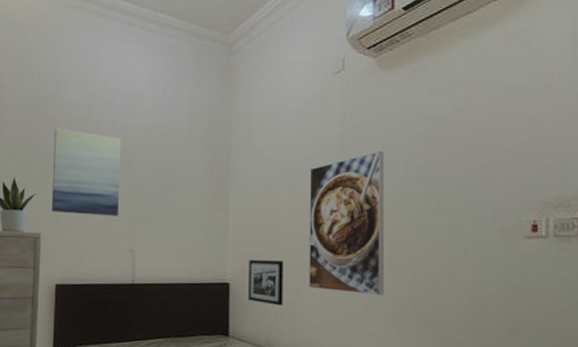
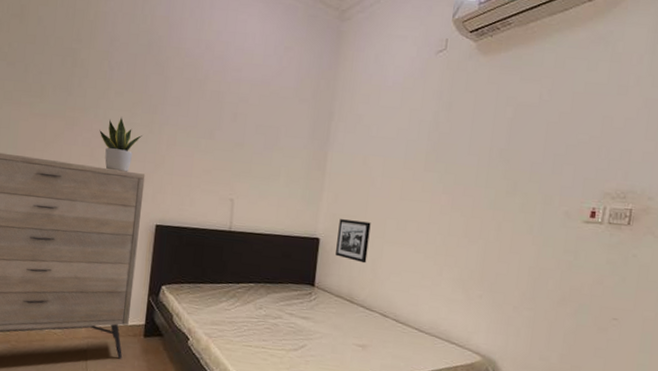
wall art: present [51,128,121,216] -> none [156,73,230,166]
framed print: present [309,151,385,295] -> none [391,130,473,262]

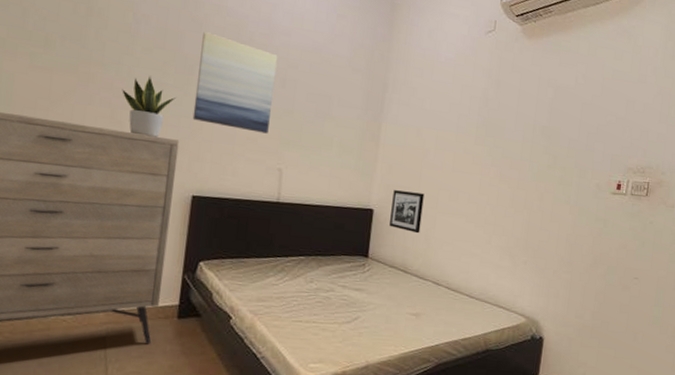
wall art: none [156,73,230,166] -> present [192,32,278,134]

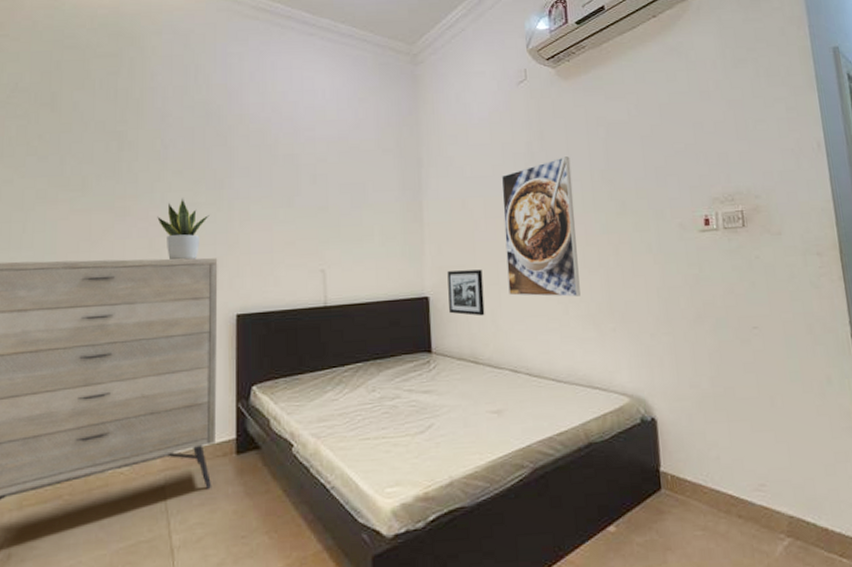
wall art: present [192,32,278,134] -> none [228,143,306,236]
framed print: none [444,108,519,230] -> present [501,156,581,297]

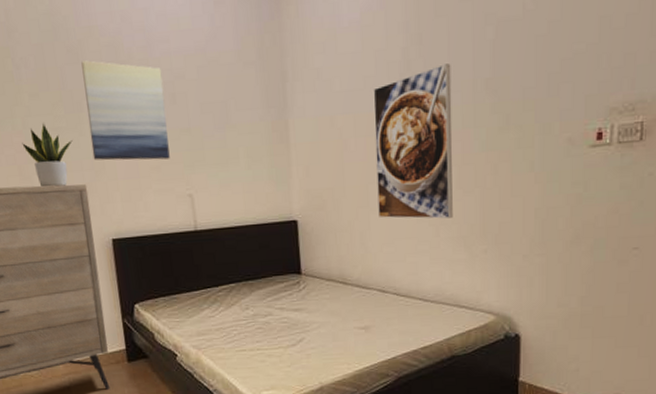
wall art: none [228,143,306,236] -> present [81,60,170,161]
picture frame: present [447,269,485,316] -> none [315,192,354,239]

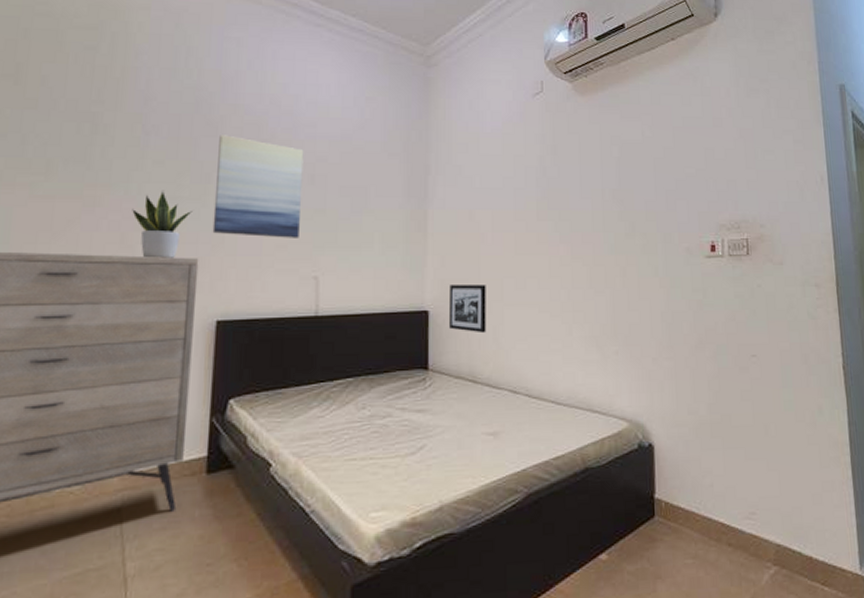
picture frame: none [315,192,354,239] -> present [449,285,486,334]
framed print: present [373,63,453,219] -> none [511,173,585,317]

